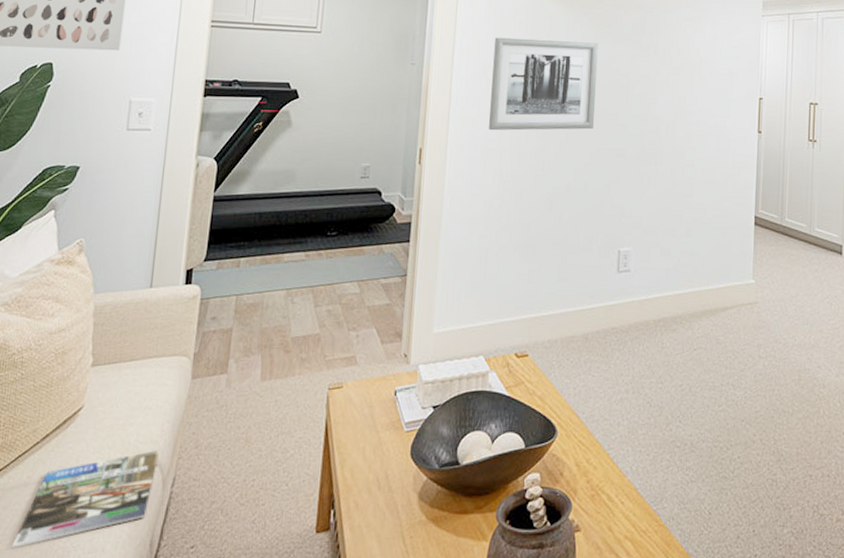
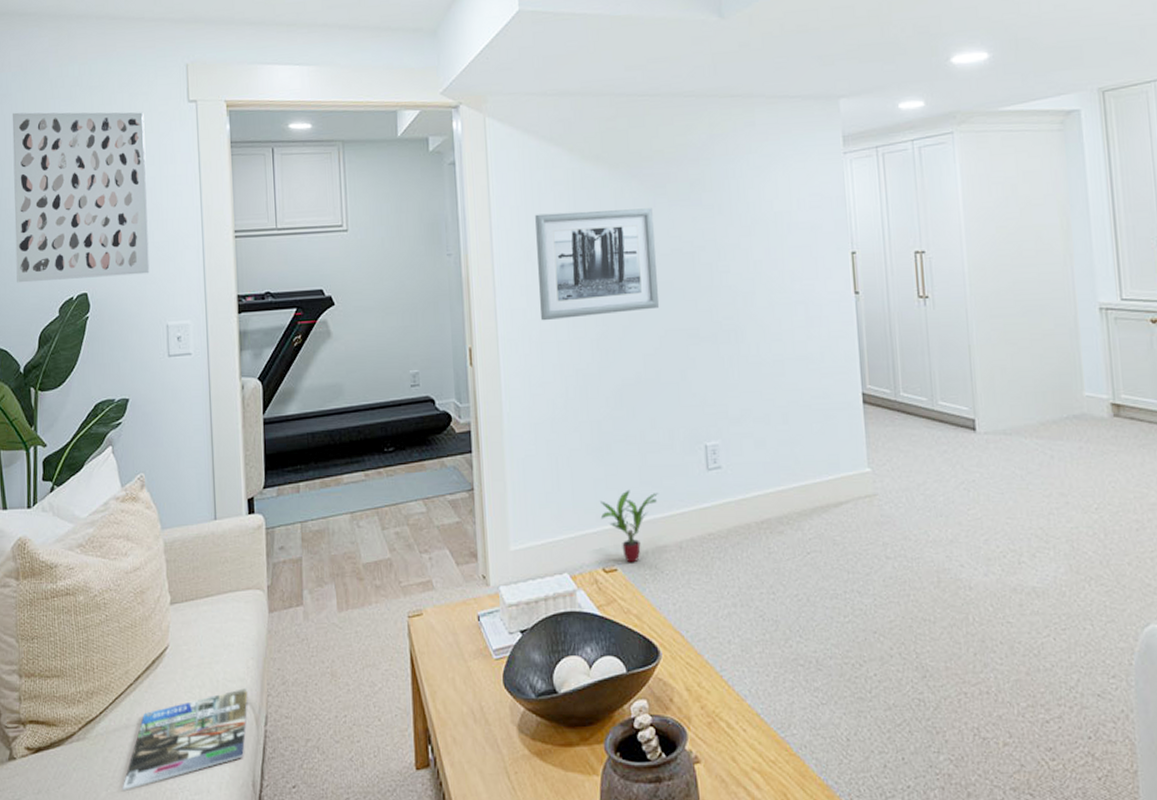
potted plant: none [519,285,574,350] -> present [600,489,659,563]

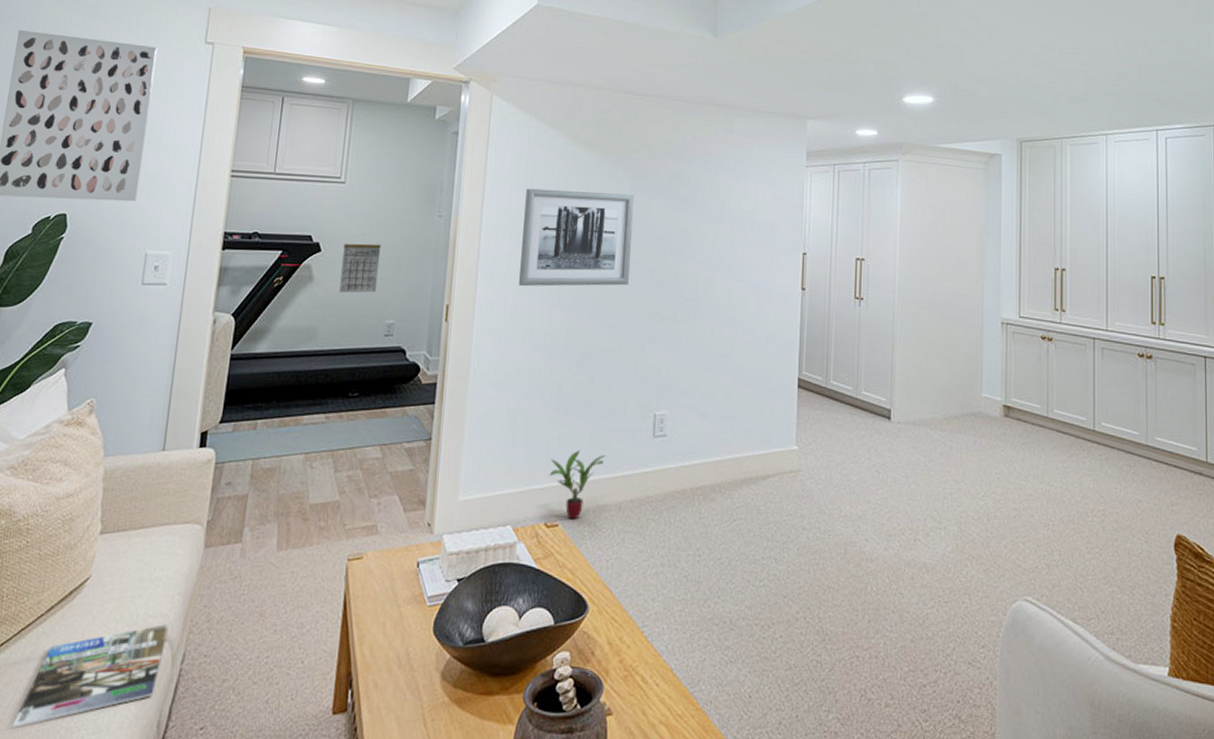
calendar: none [356,291,396,346] -> present [339,243,381,293]

